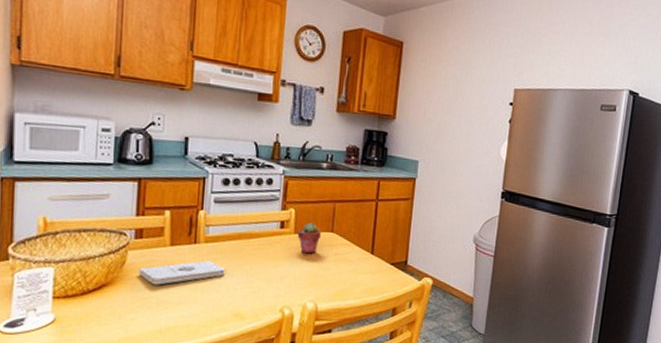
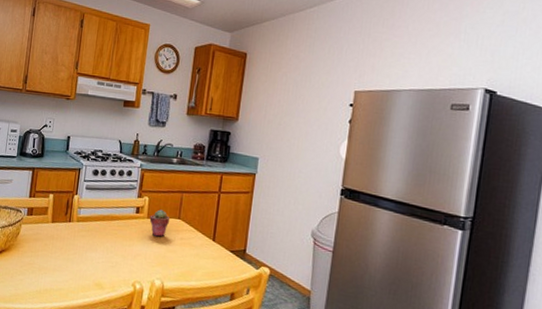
notepad: present [139,261,225,285] -> none [28,236,91,254]

